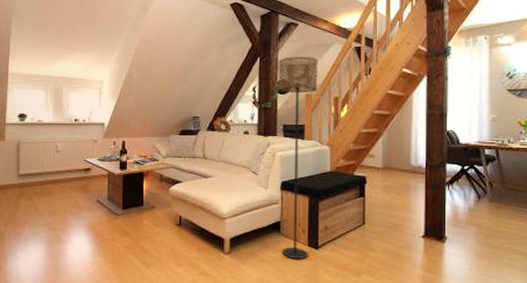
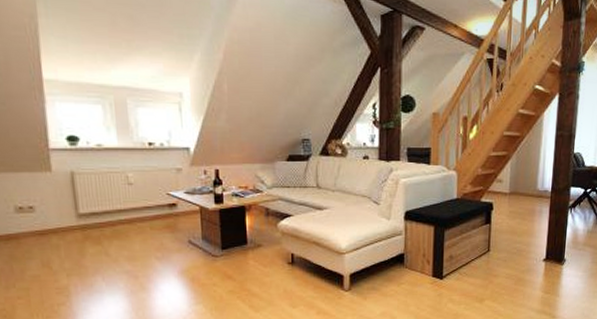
floor lamp: present [278,57,318,259] -> none [402,68,447,290]

